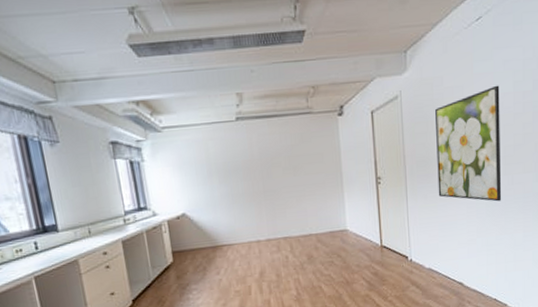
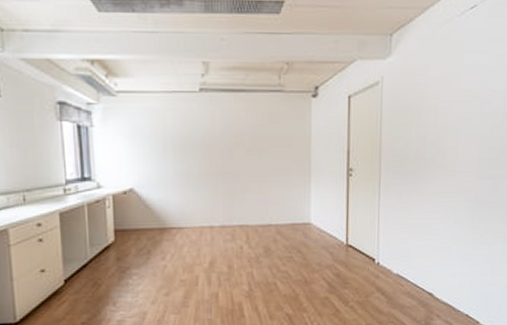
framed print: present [435,85,502,202] -> none [414,80,490,208]

